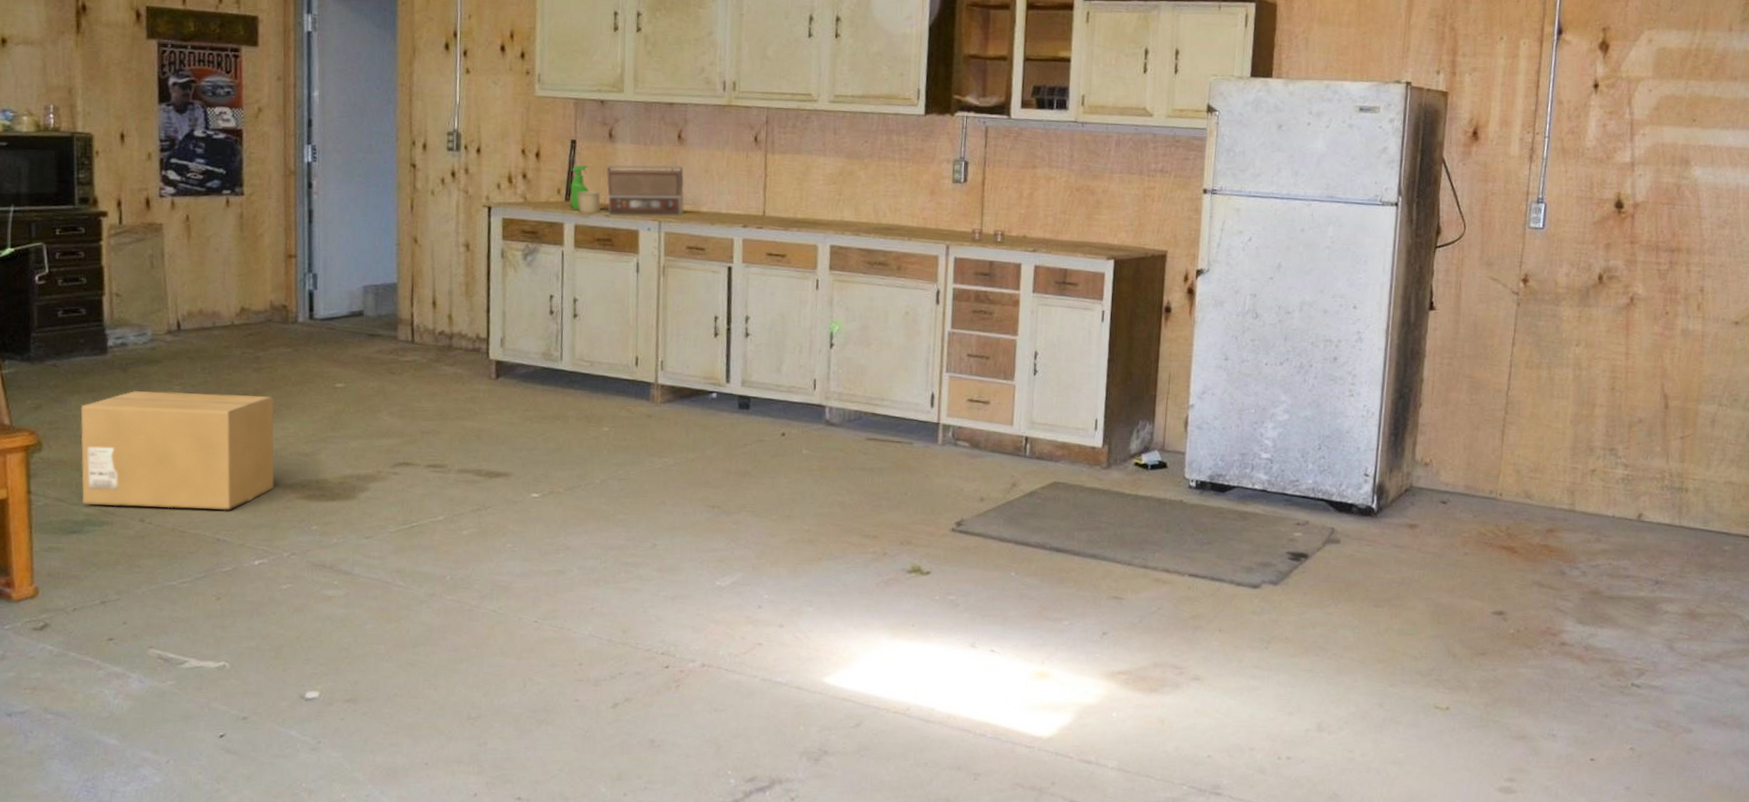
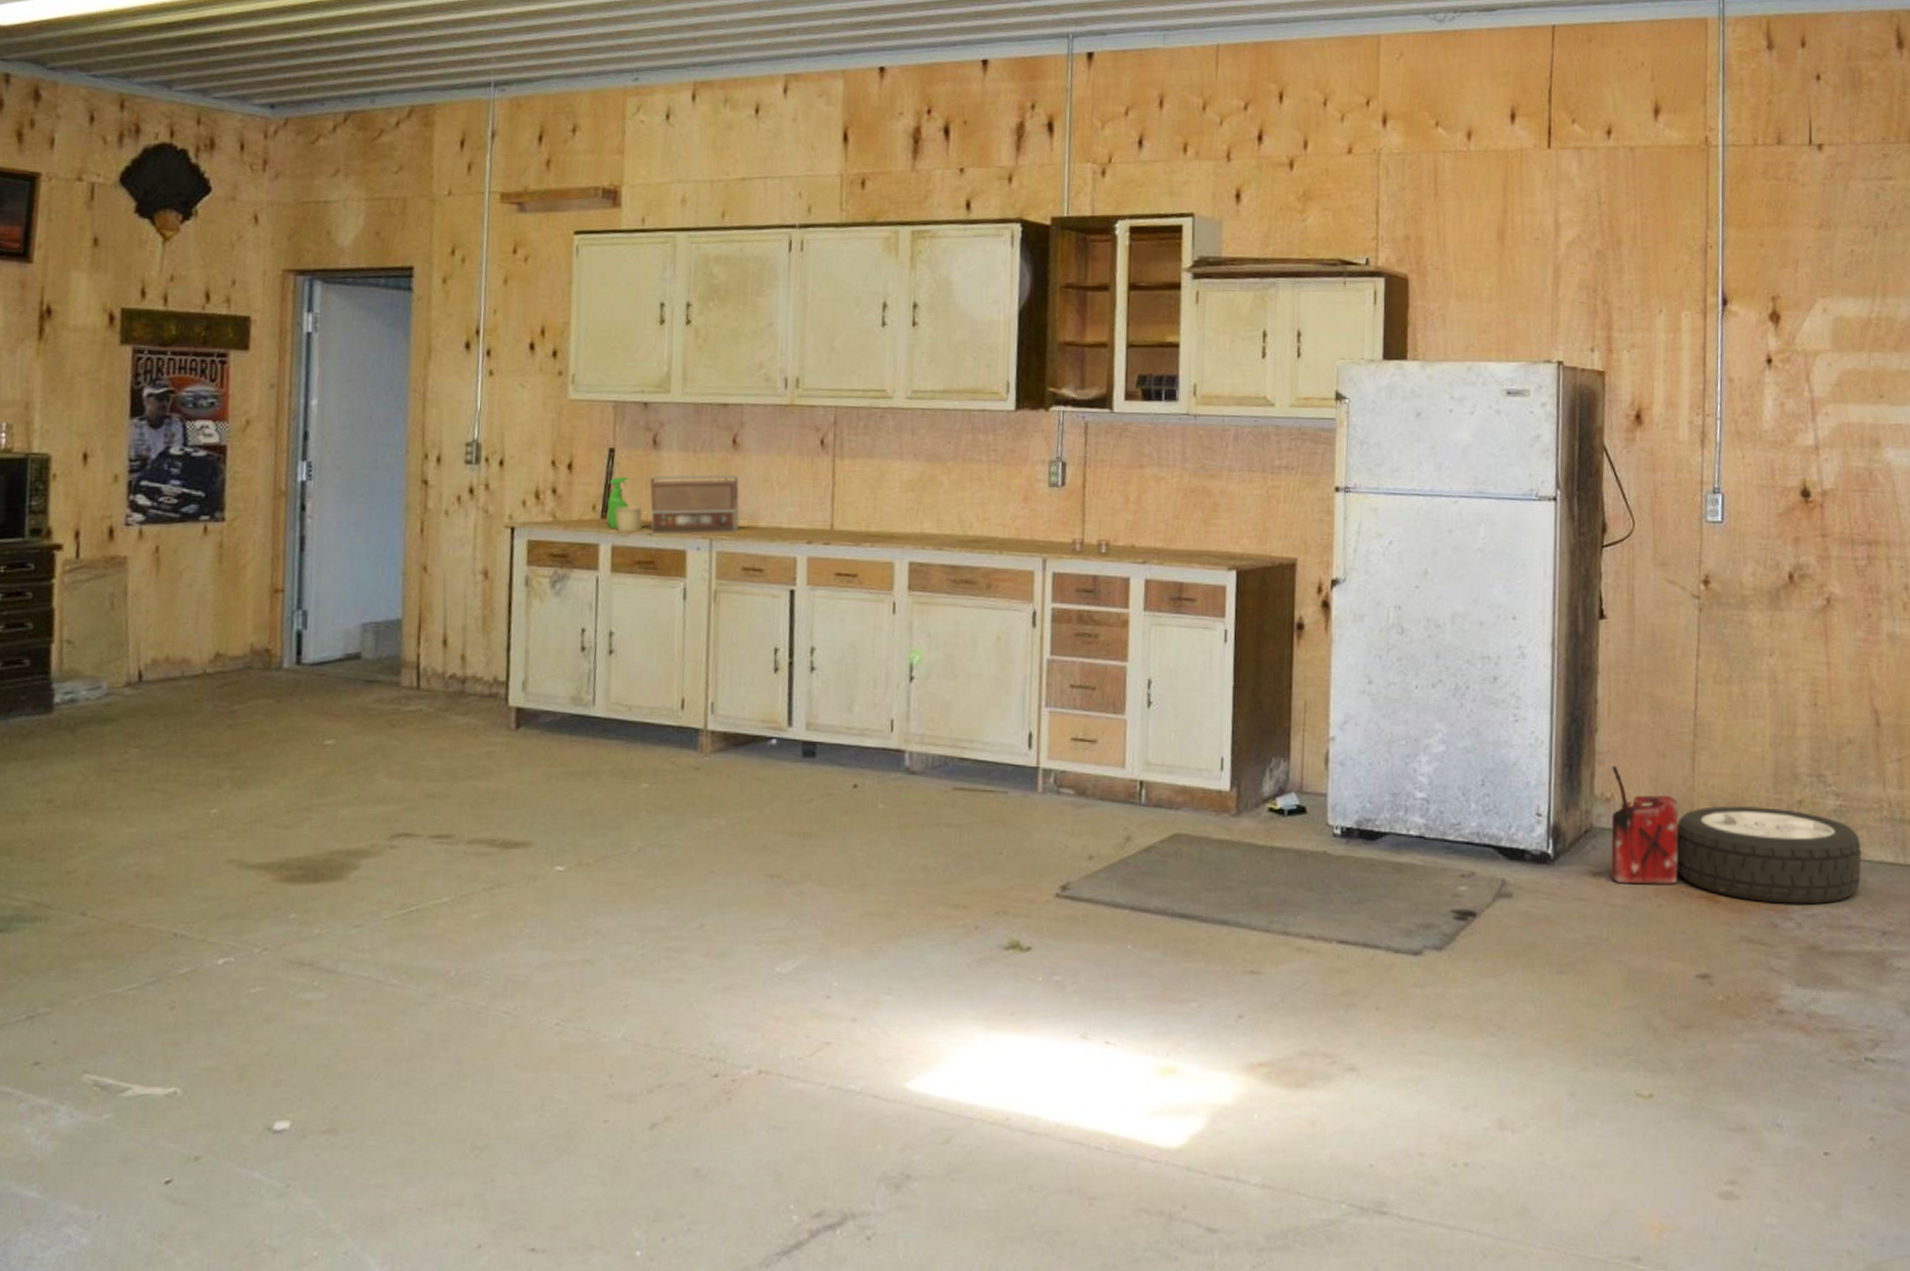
box: present [80,391,275,511] -> none [11,755,250,899]
fuel can: none [1425,435,1488,537] -> present [1611,765,1679,885]
car tire: none [1482,472,1643,557] -> present [1676,805,1862,904]

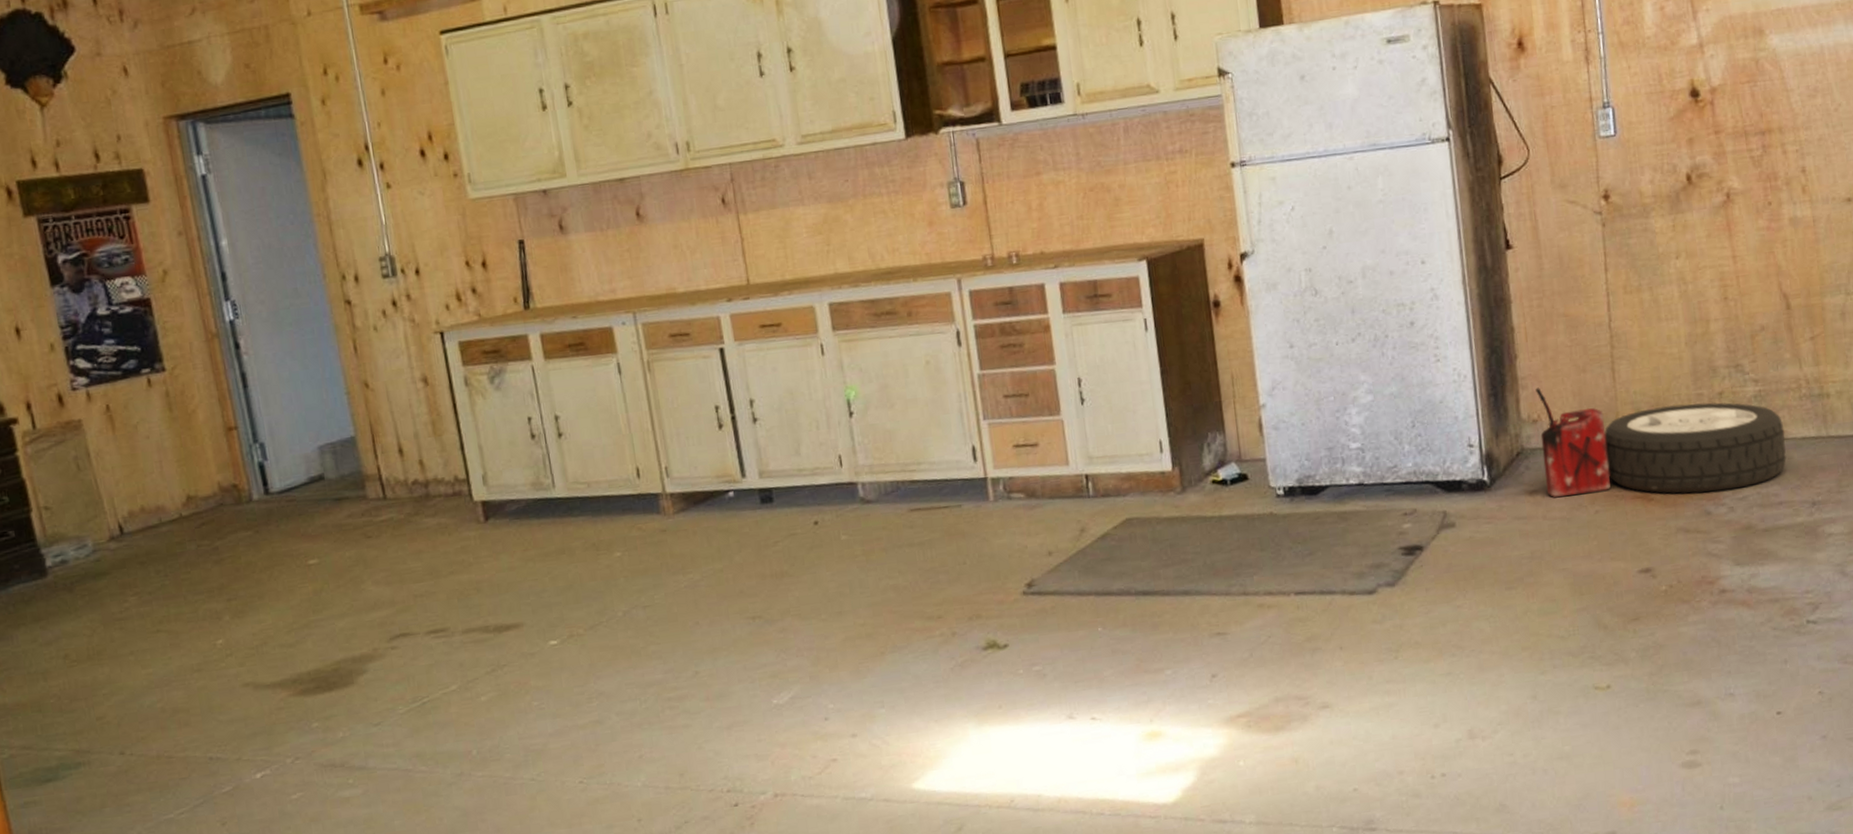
spray bottle: present [607,477,629,529] -> none [525,266,549,318]
mug: present [615,505,648,534] -> none [536,292,570,321]
radio: present [649,451,740,535] -> none [564,225,659,317]

